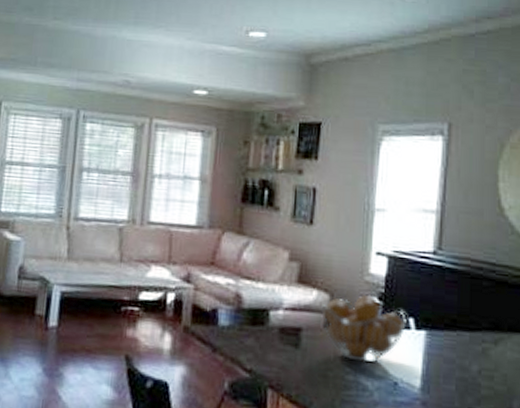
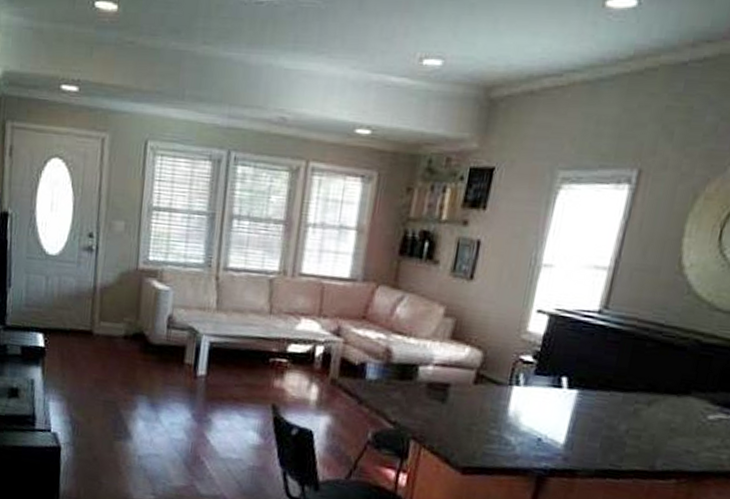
fruit basket: present [321,294,407,363] -> none [471,352,560,420]

